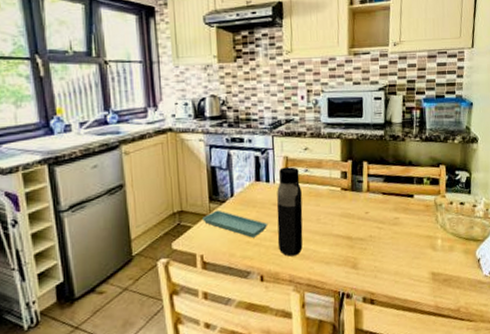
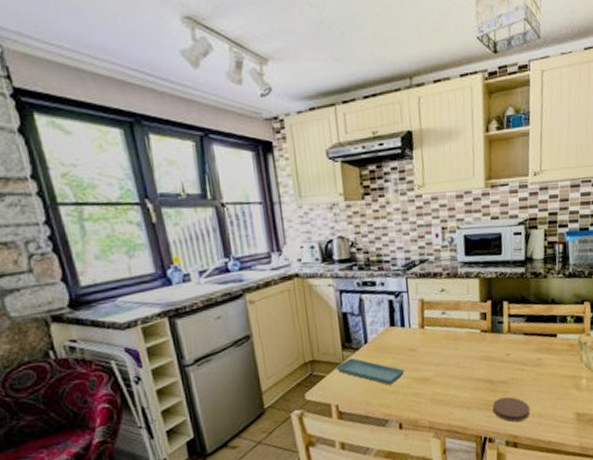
water bottle: present [276,167,303,257] -> none [413,310,442,403]
coaster: none [351,253,387,279] -> present [492,396,531,422]

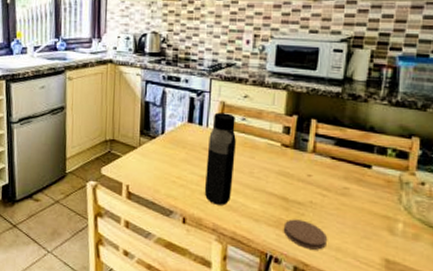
saucer: present [336,357,405,385] -> none [132,144,197,178]
water bottle: none [413,310,442,403] -> present [204,112,236,205]

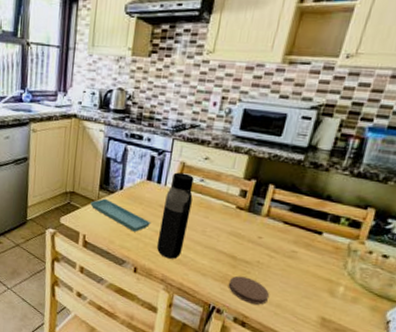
saucer: none [132,144,197,178] -> present [90,198,151,232]

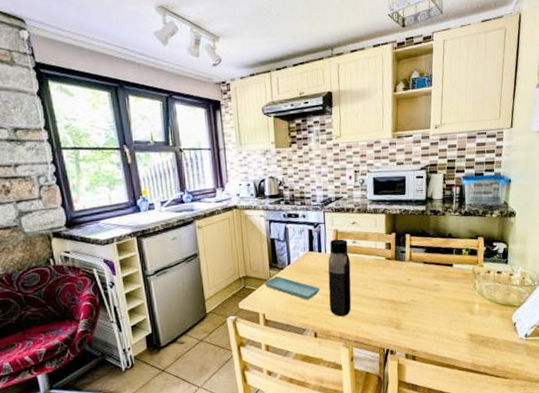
coaster: present [228,275,270,305] -> none [394,316,428,338]

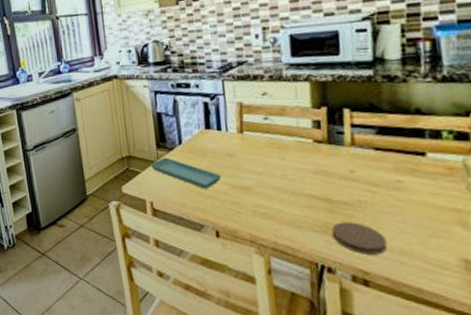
water bottle: present [328,239,352,317] -> none [230,114,266,214]
coaster: none [394,316,428,338] -> present [331,222,388,255]

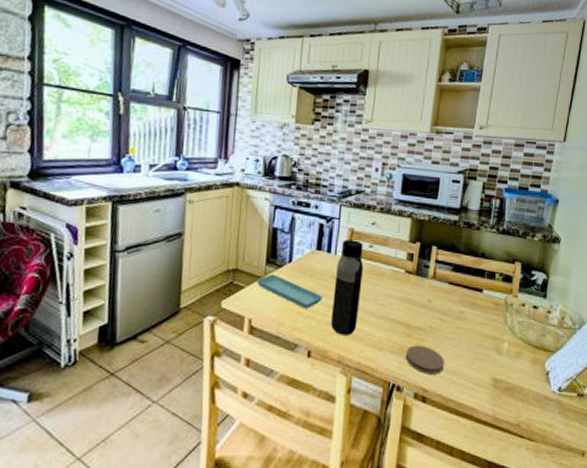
water bottle: none [230,114,266,214] -> present [330,239,363,335]

